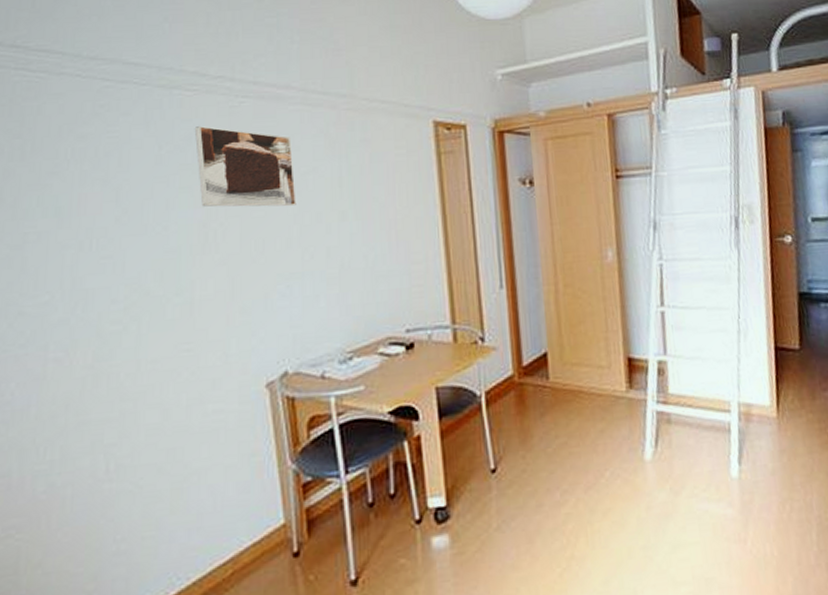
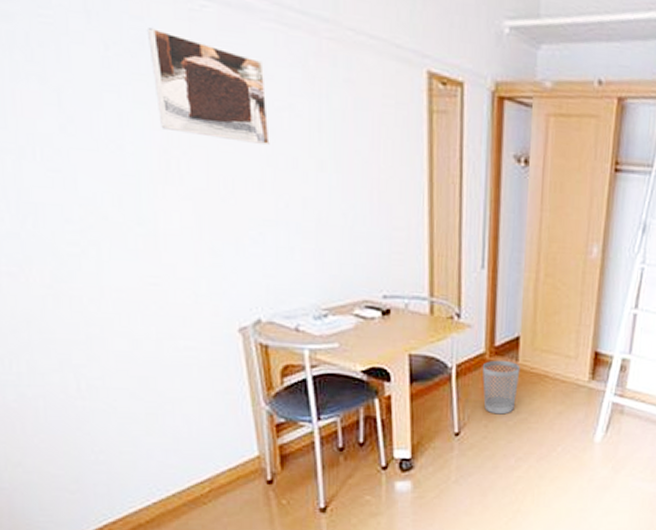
wastebasket: none [512,380,553,442] -> present [482,360,521,415]

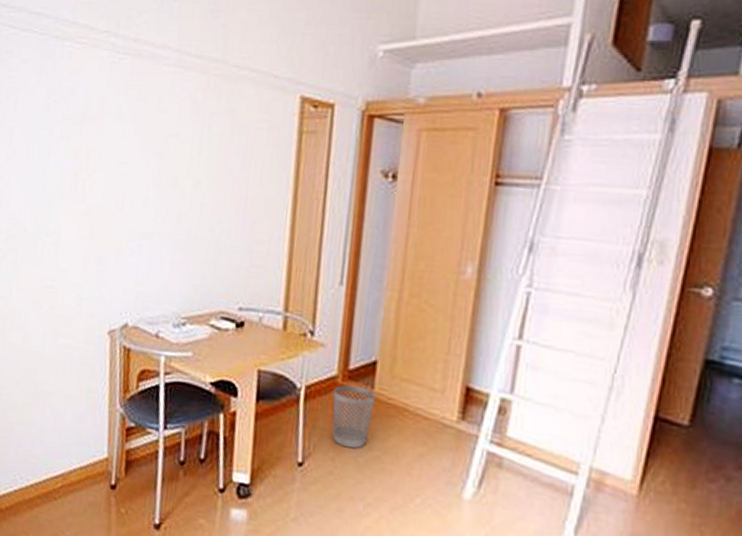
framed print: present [146,27,270,145] -> none [76,78,161,167]

